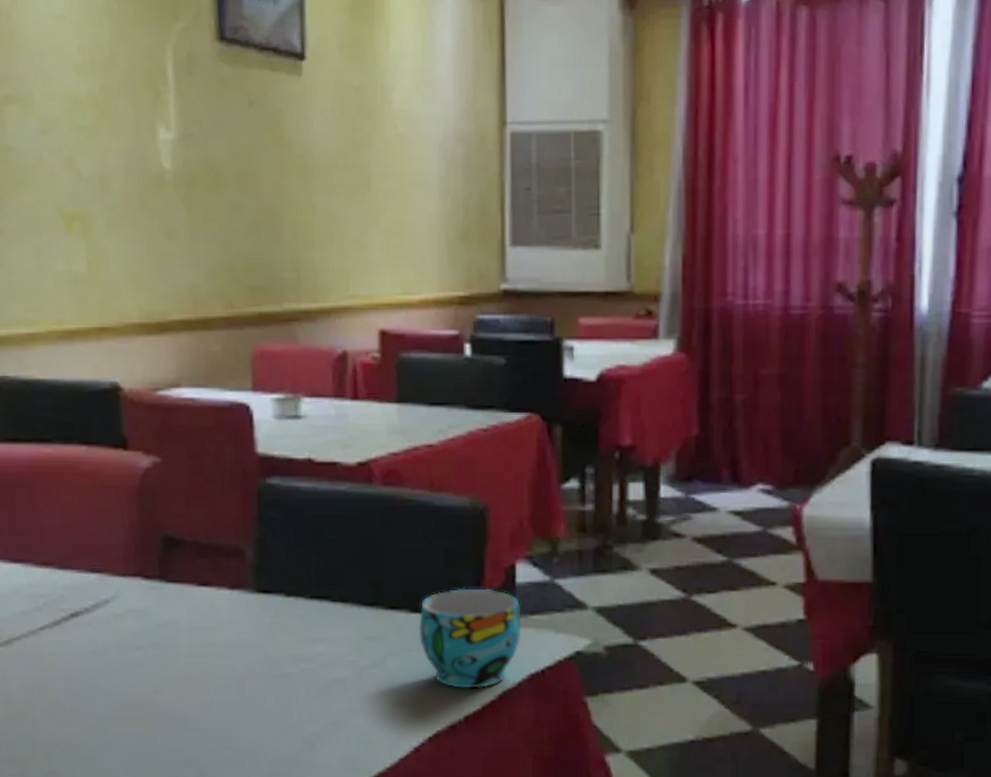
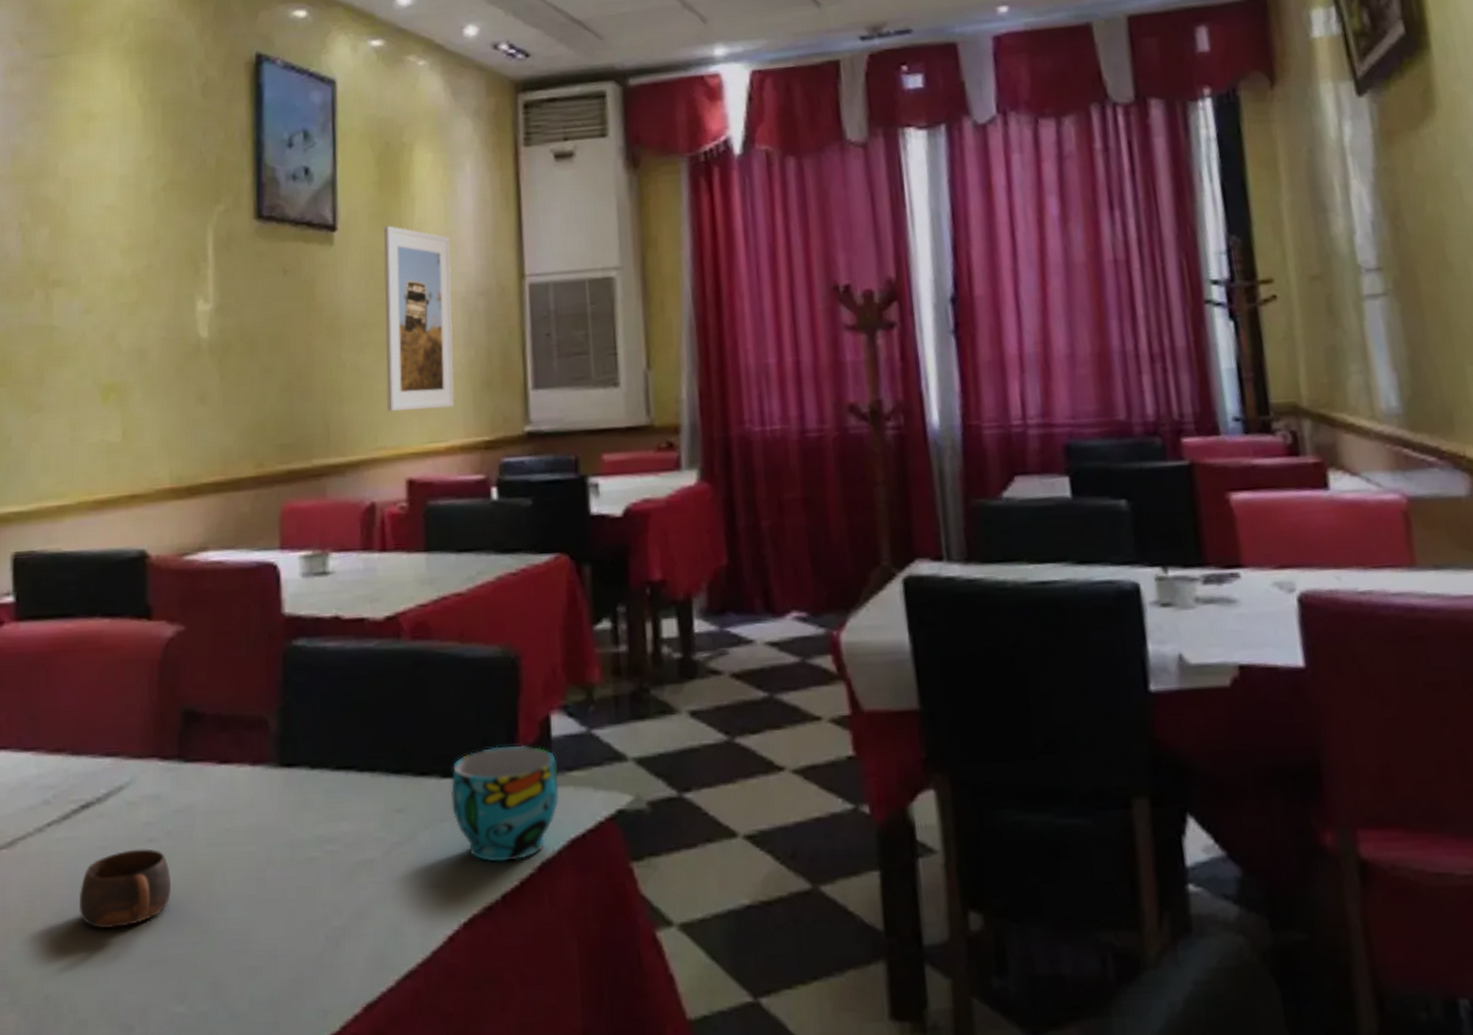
cup: none [74,655,159,721] -> present [79,849,171,929]
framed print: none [356,57,430,260] -> present [384,225,455,412]

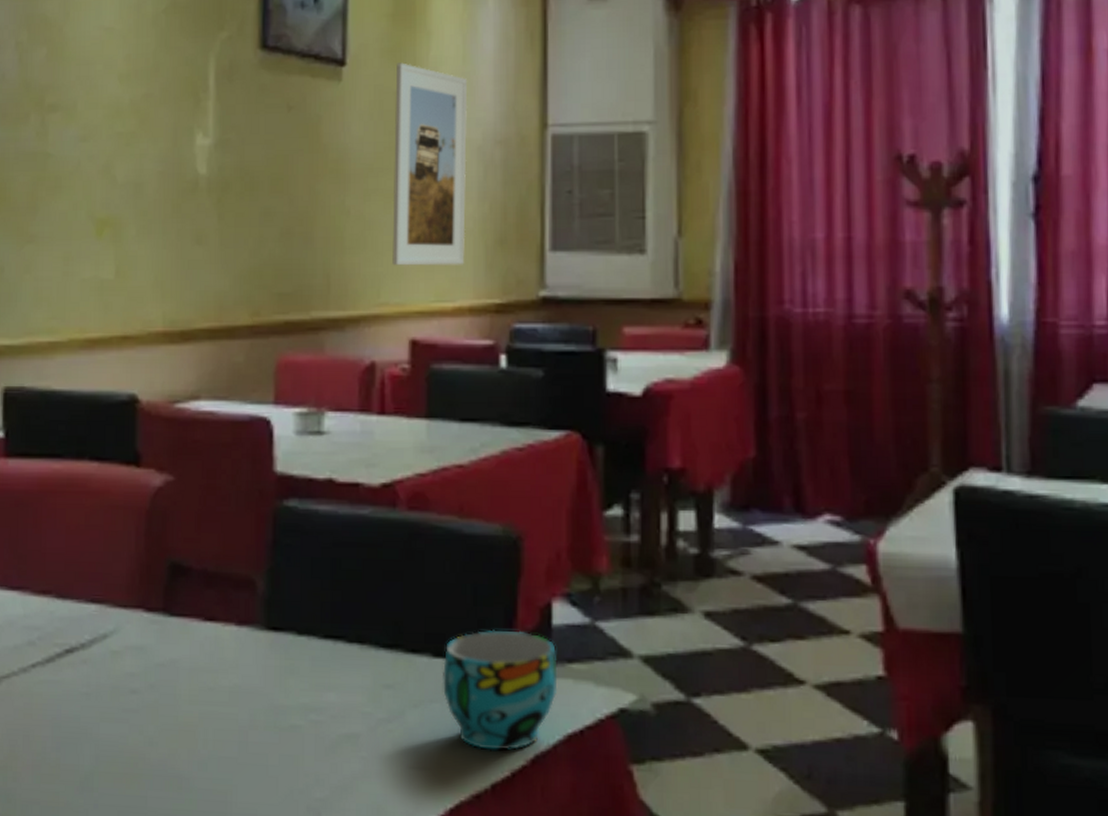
cup: present [79,849,171,929] -> none [60,698,152,776]

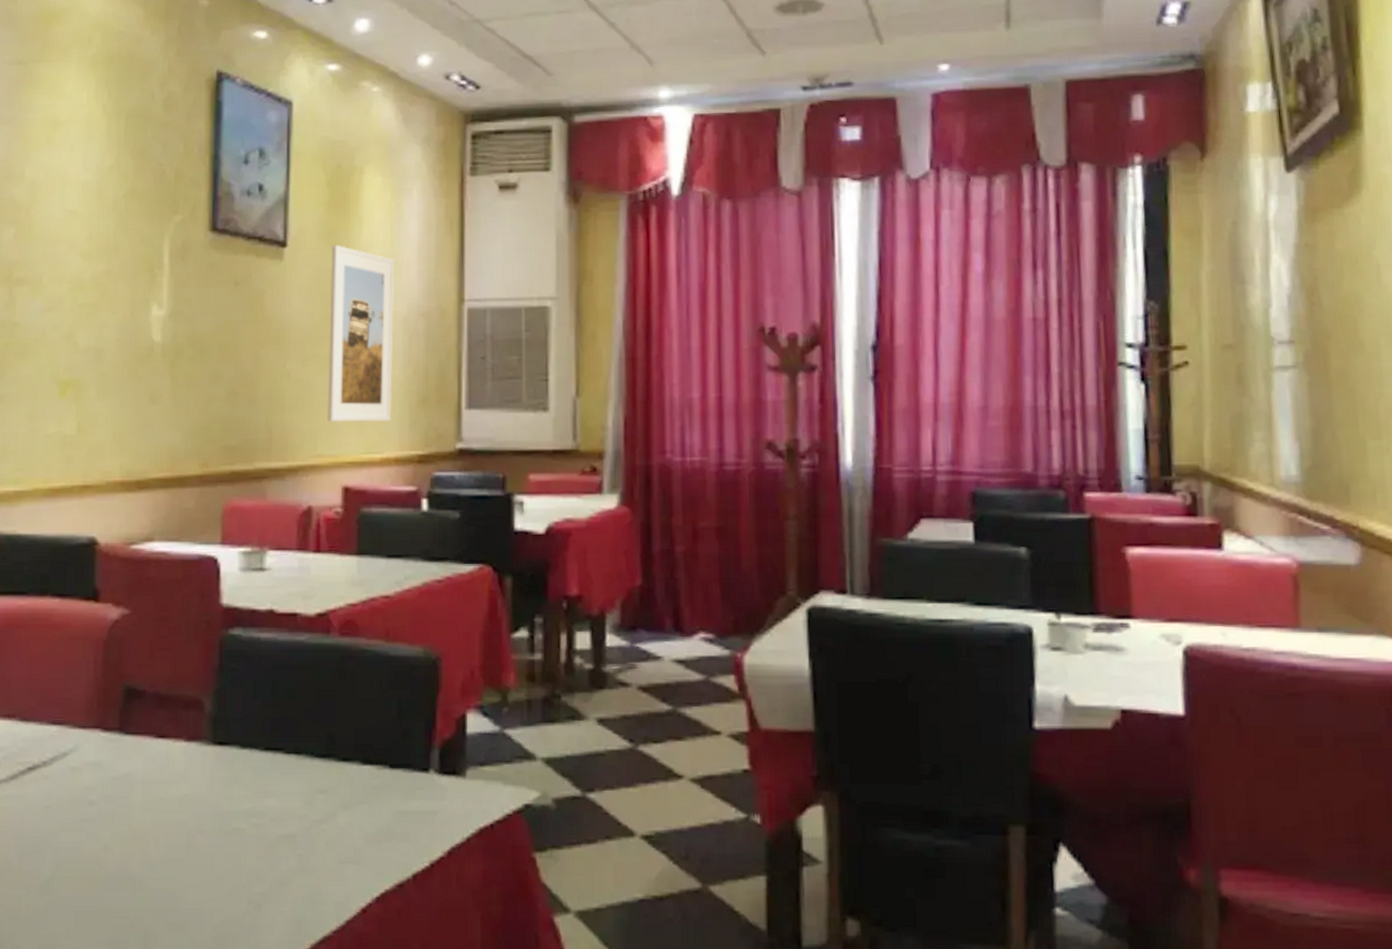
cup: present [443,629,558,751] -> none [370,739,471,844]

